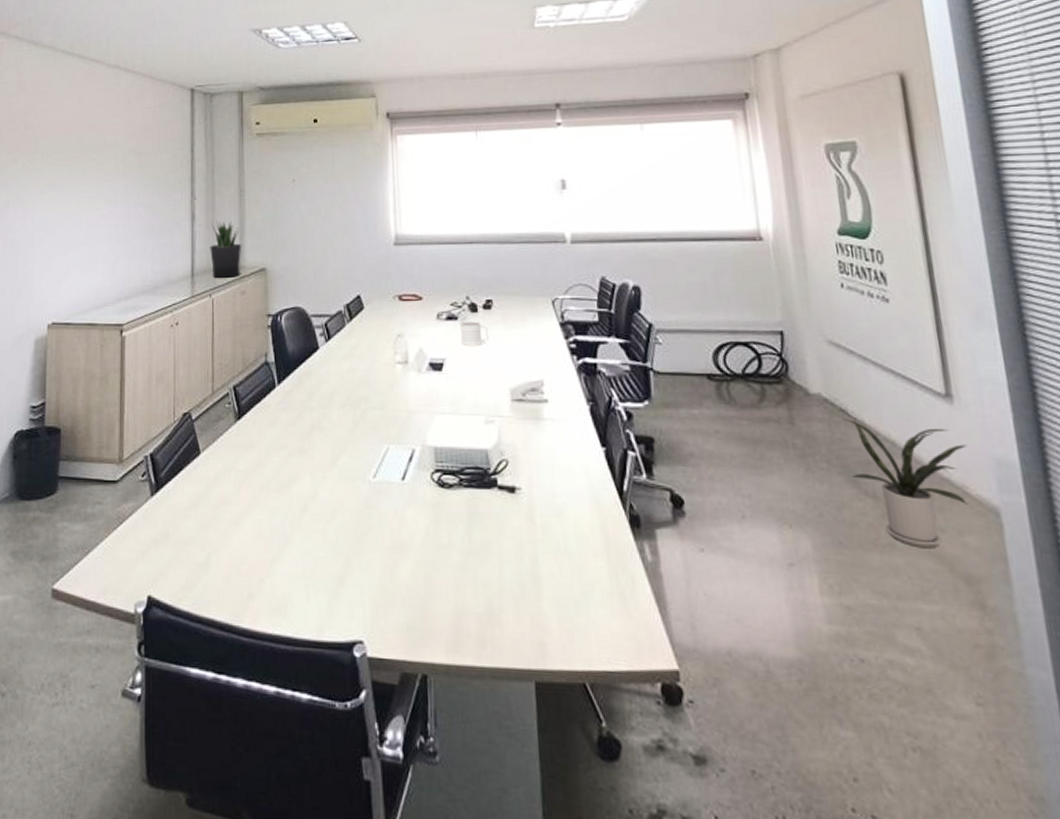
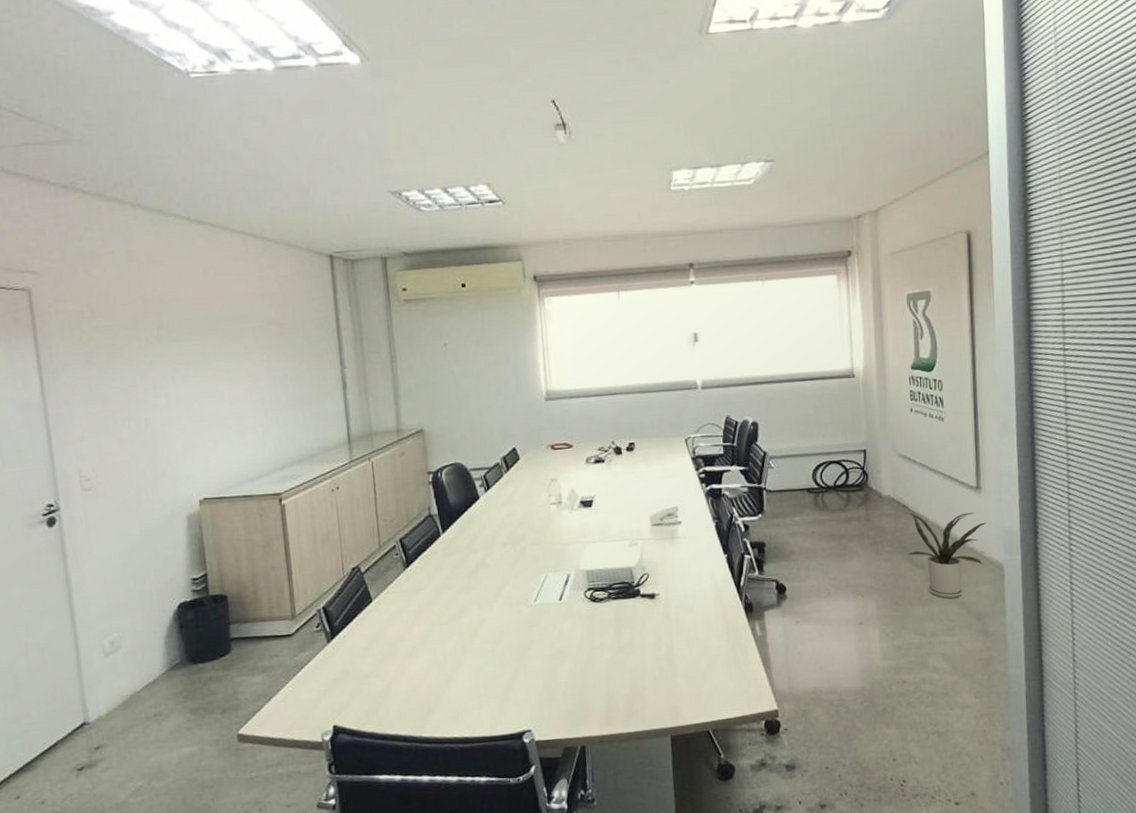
planter: present [210,219,241,279] -> none [365,386,398,443]
mug: present [460,321,488,347] -> none [607,462,631,485]

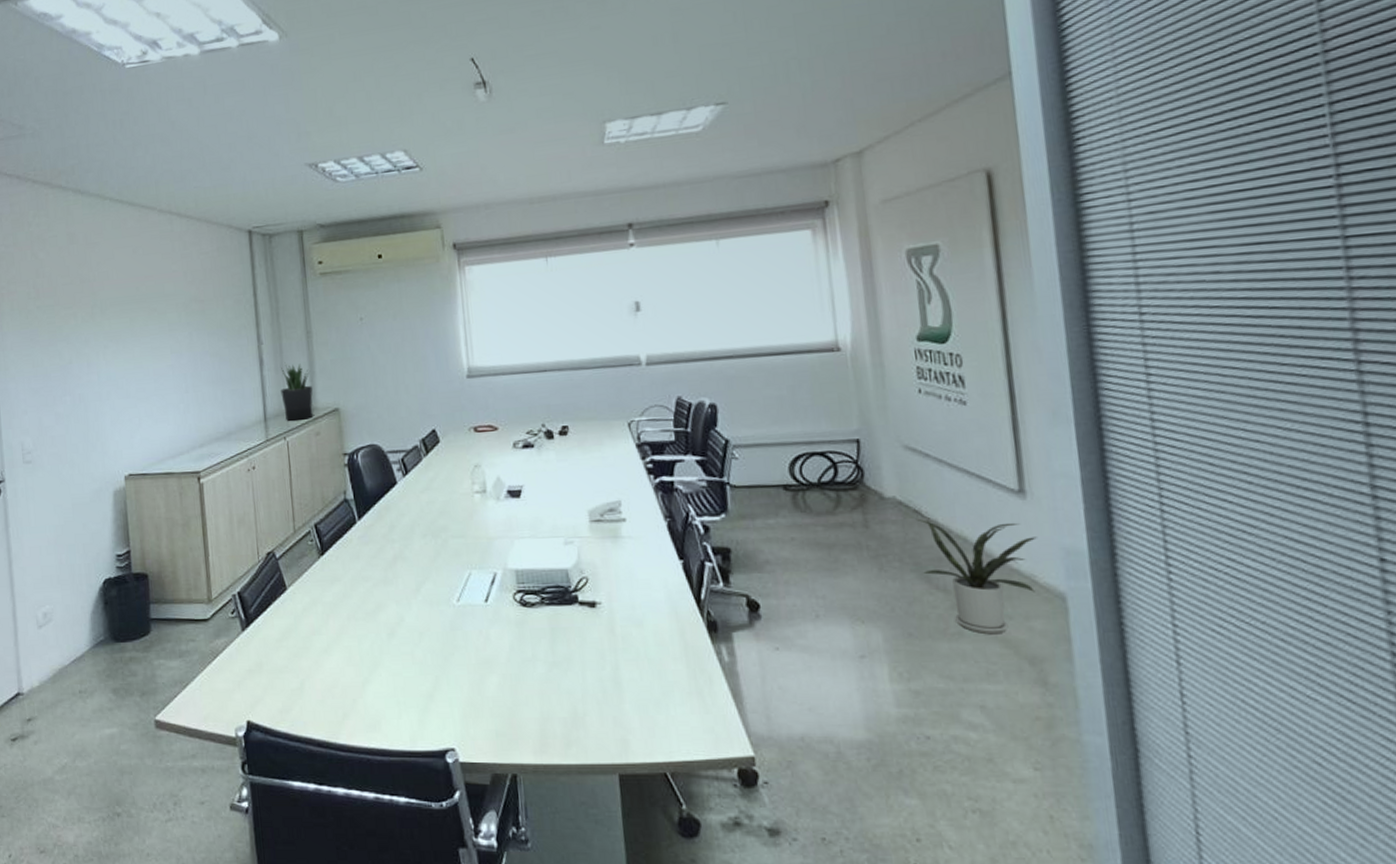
planter: none [365,386,398,443] -> present [281,362,314,422]

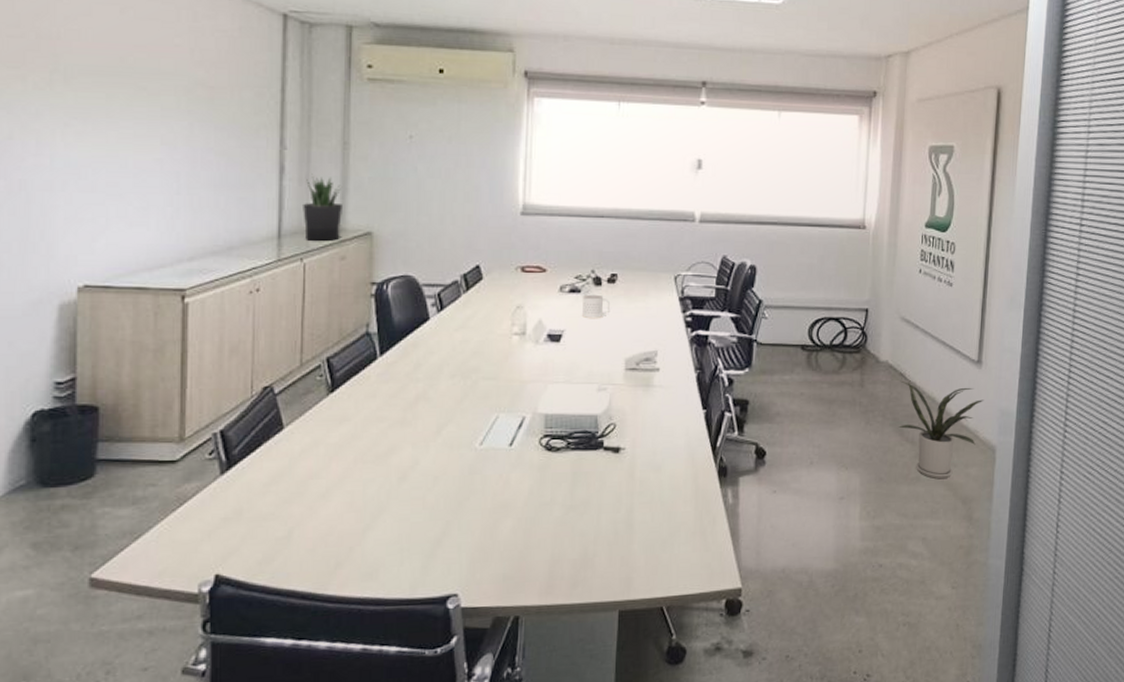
mug: none [537,447,565,473] -> present [582,294,610,319]

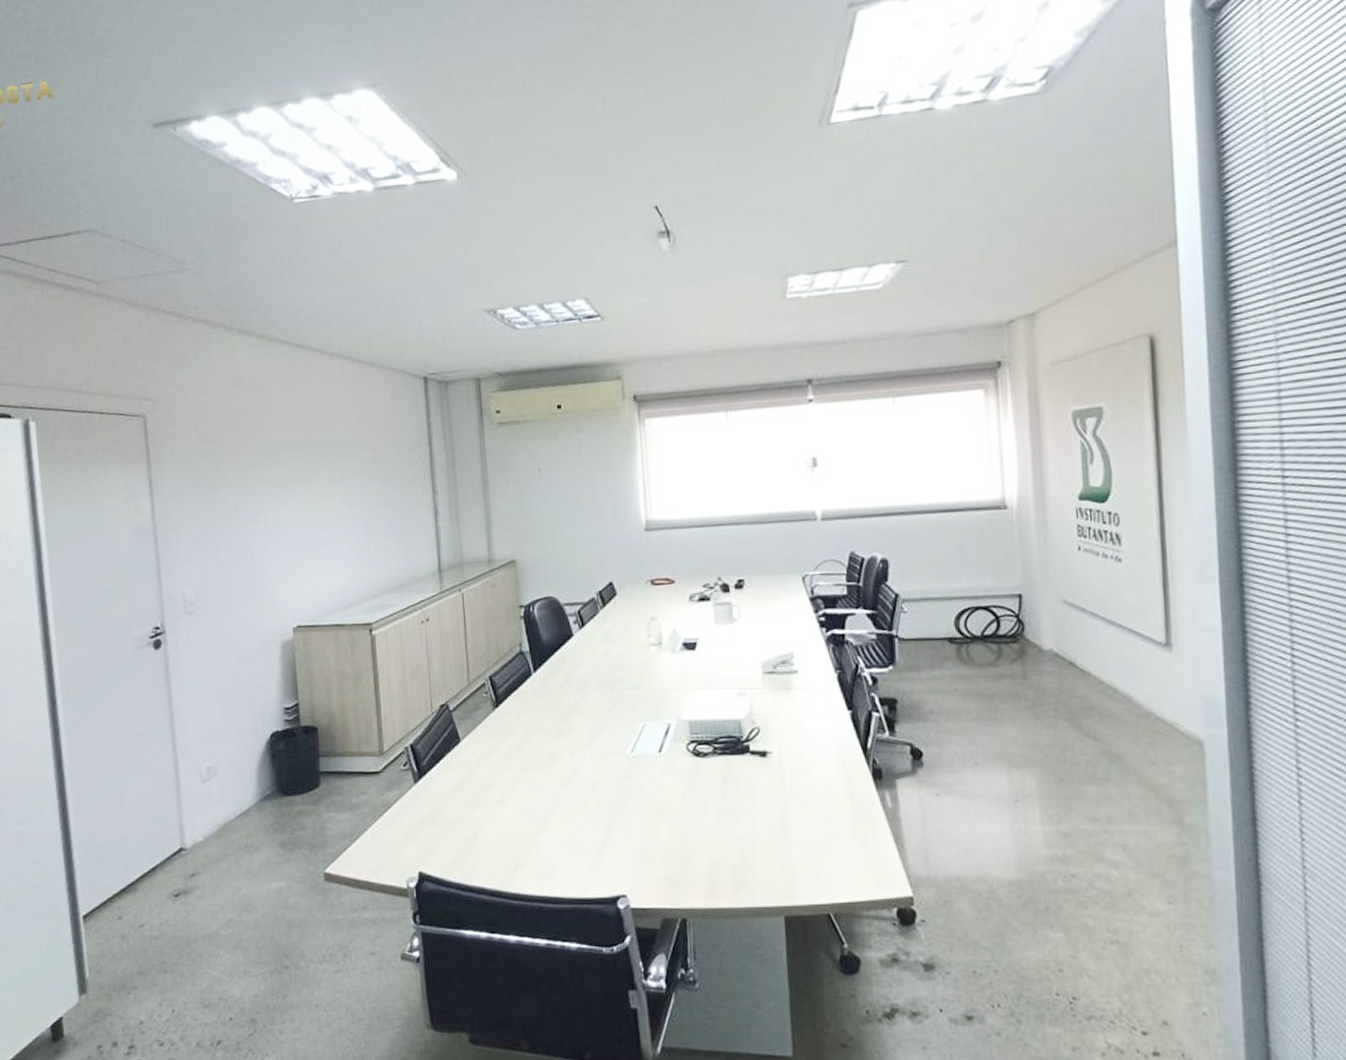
planter: present [303,173,343,242] -> none [456,513,489,574]
house plant: present [899,380,984,480] -> none [1070,670,1180,779]

